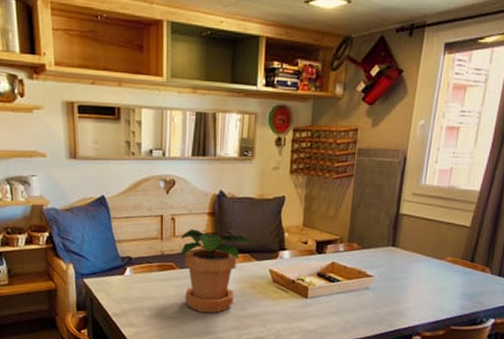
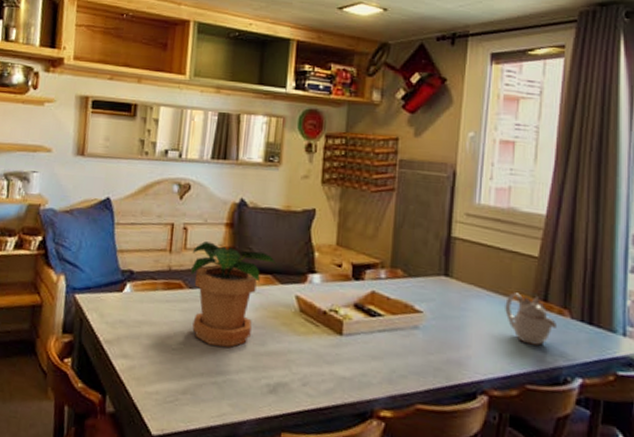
teapot: none [439,256,479,296] -> present [505,292,556,346]

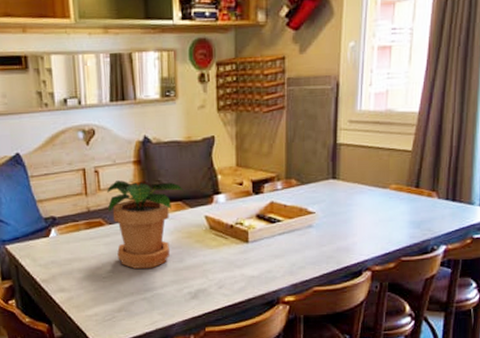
teapot: present [505,292,556,346] -> none [384,184,426,225]

